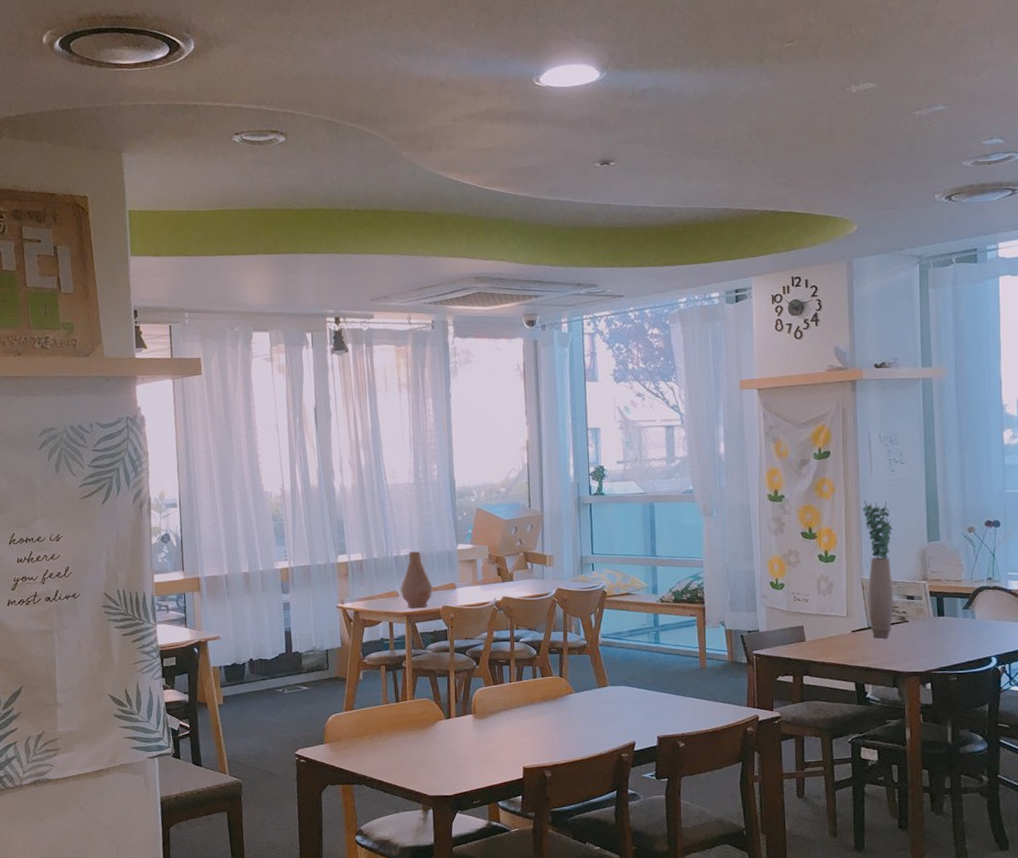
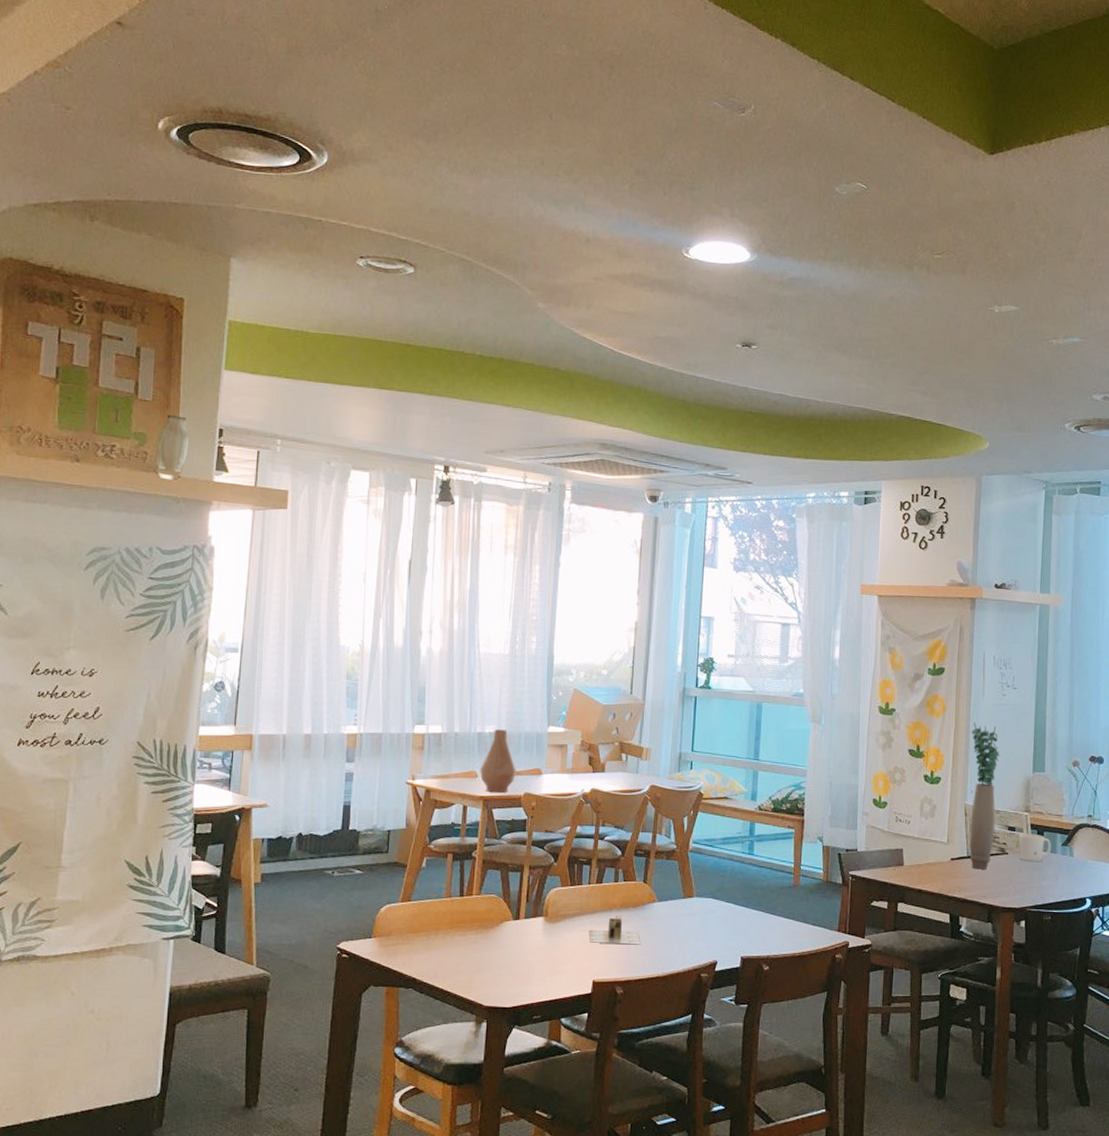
vase: none [83,303,110,363] -> present [156,414,189,482]
napkin holder: none [514,707,563,734] -> present [589,915,641,945]
mug: none [919,600,953,628] -> present [1019,833,1052,862]

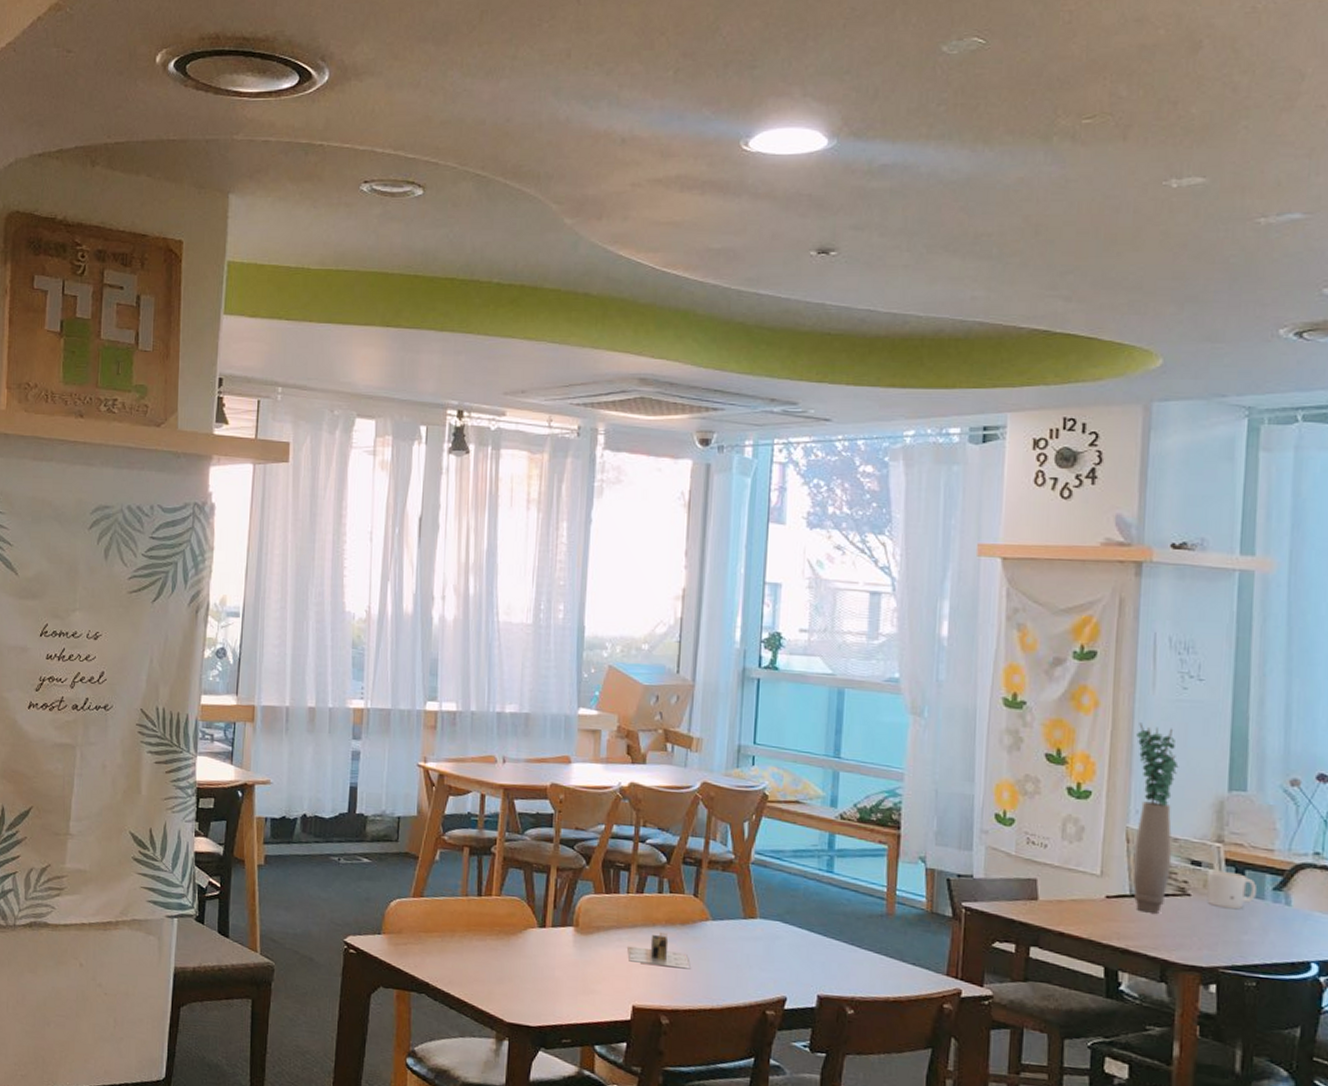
vase: present [156,414,189,482] -> none [156,364,189,436]
vase: present [479,729,517,792] -> none [499,709,542,782]

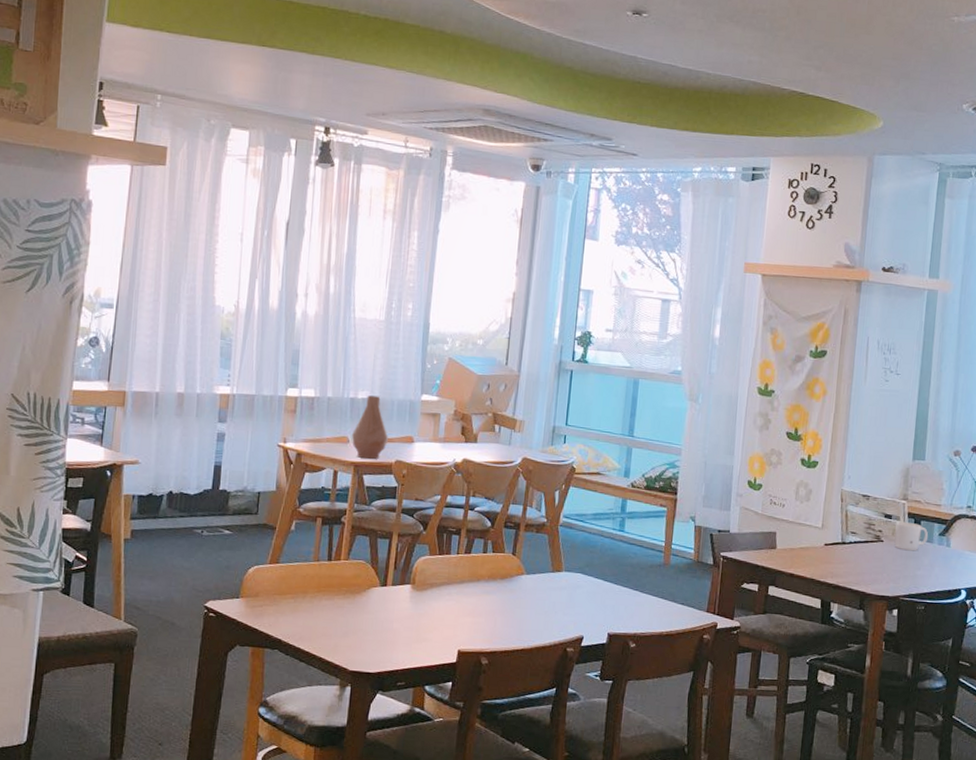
vase: none [499,709,542,782] -> present [351,395,389,459]
napkin holder: present [627,931,691,970] -> none [455,586,507,617]
vase: present [1132,723,1179,914] -> none [844,407,880,556]

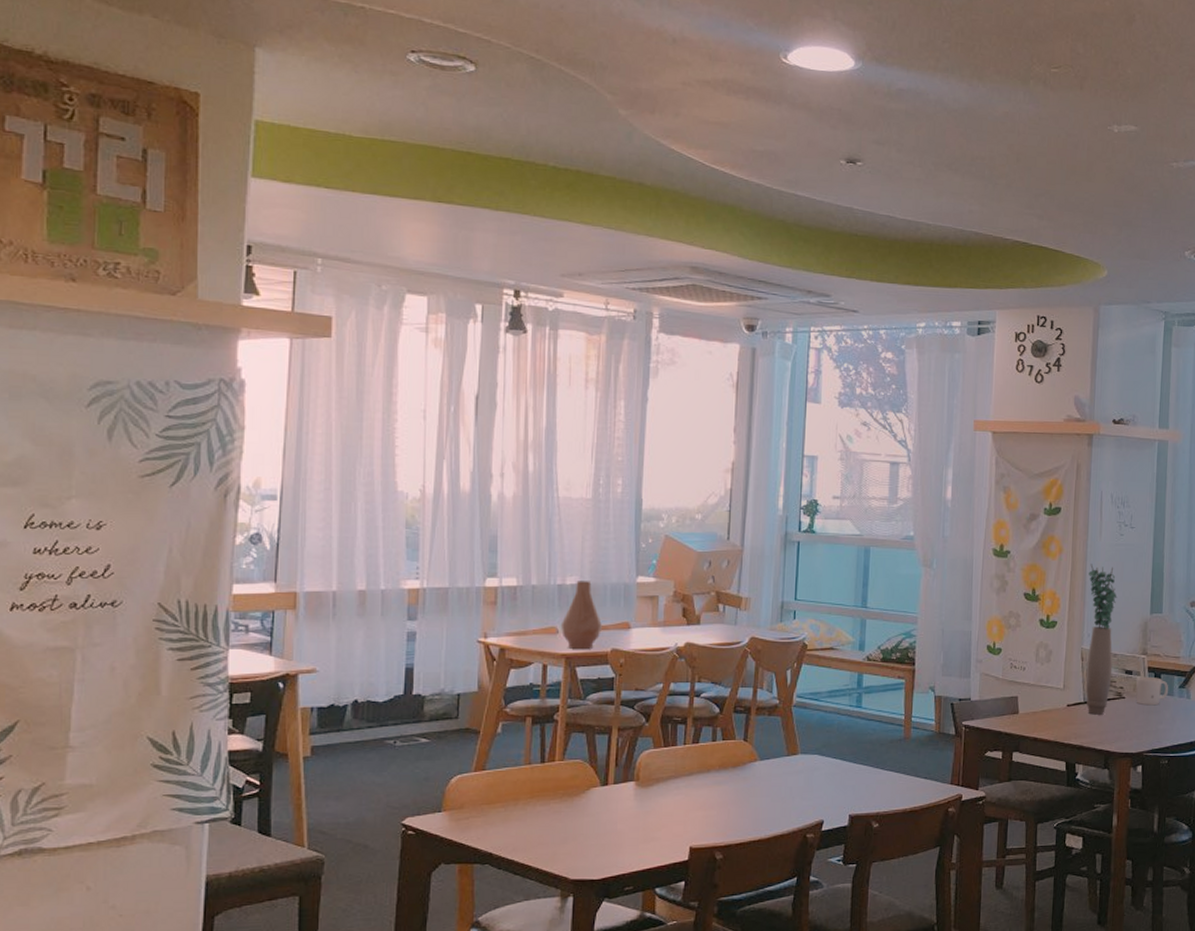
vase: none [844,407,880,556] -> present [1085,564,1117,715]

